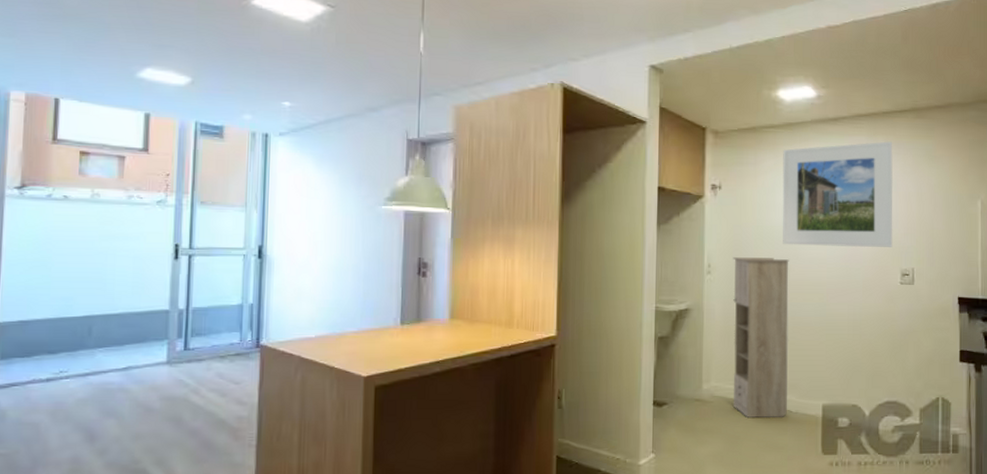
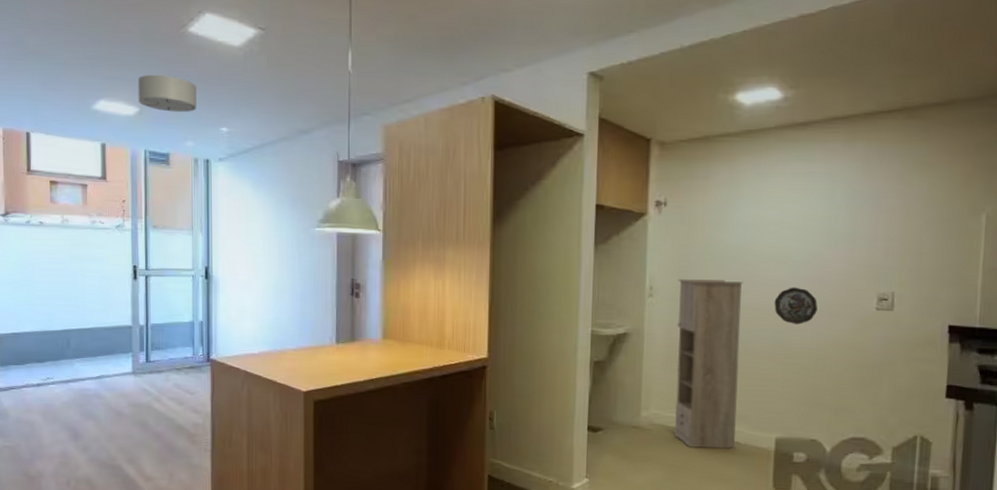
ceiling light: none [191,44,258,85] -> present [138,74,197,112]
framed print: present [782,141,893,247] -> none [736,147,876,269]
decorative plate: none [816,264,852,298] -> present [774,287,818,324]

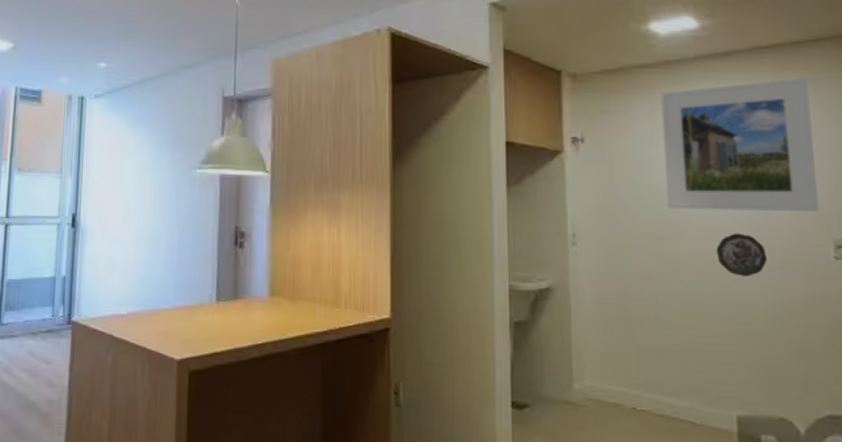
ceiling light: present [138,74,197,112] -> none [13,9,75,47]
storage cabinet: present [675,279,743,450] -> none [604,225,690,431]
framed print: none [736,147,876,269] -> present [660,78,820,211]

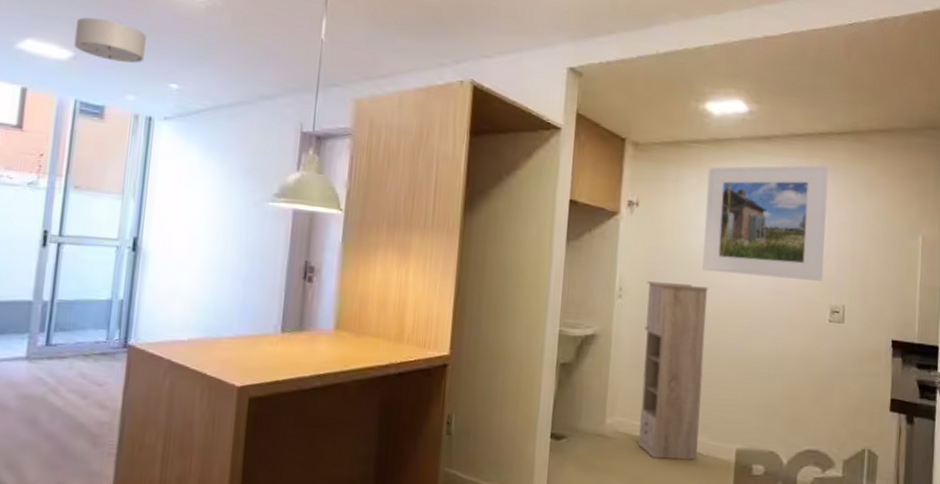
ceiling light: none [13,9,75,47] -> present [73,17,146,63]
storage cabinet: none [604,225,690,431] -> present [638,281,709,461]
decorative plate: present [716,233,767,277] -> none [737,295,777,333]

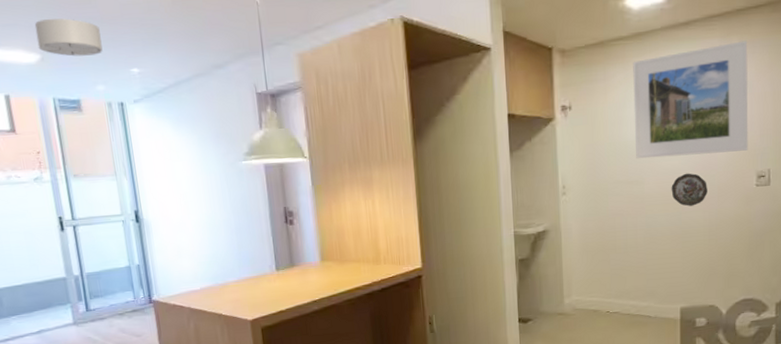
storage cabinet: present [638,281,709,461] -> none [587,173,647,326]
decorative plate: none [737,295,777,333] -> present [671,173,707,206]

